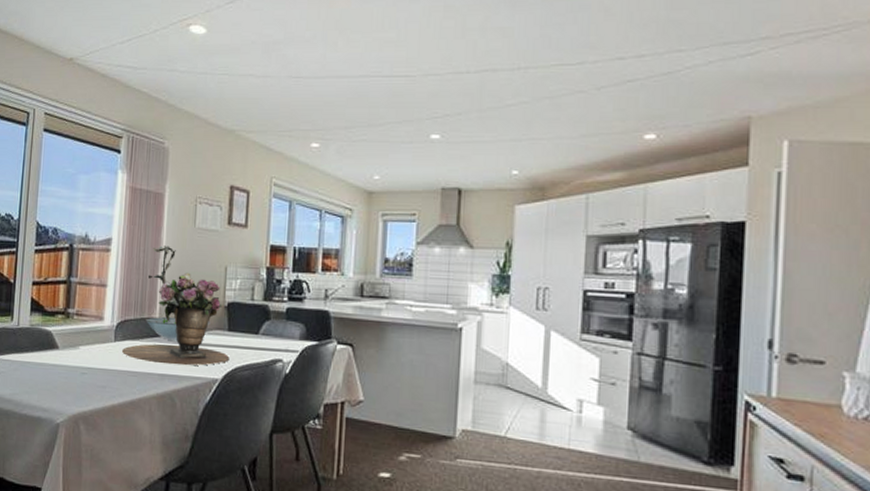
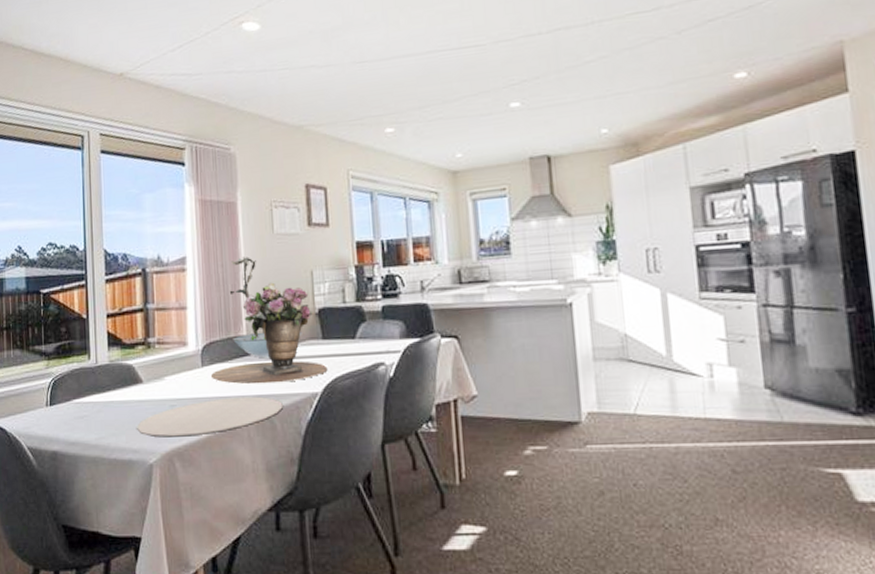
placemat: none [49,372,184,404] -> present [137,396,283,437]

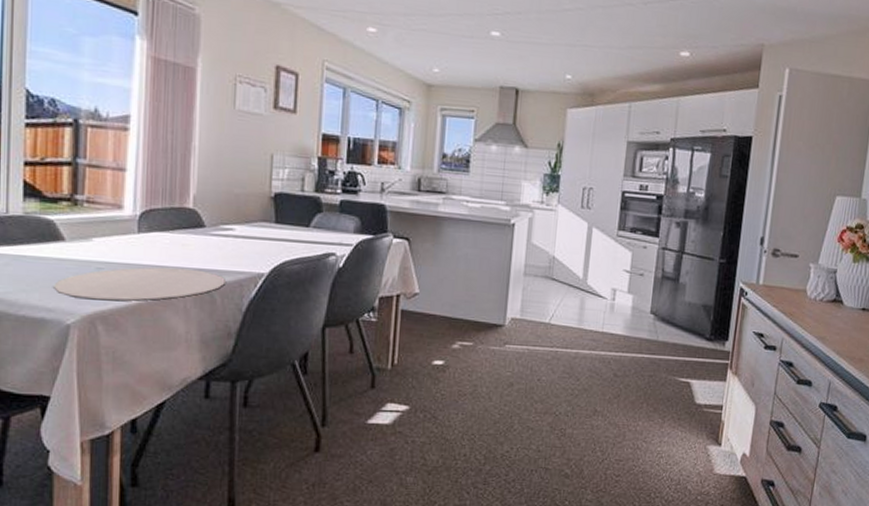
flower arrangement: present [210,256,328,385] -> none [147,127,277,261]
decorative bowl: present [233,331,303,359] -> none [177,207,255,234]

